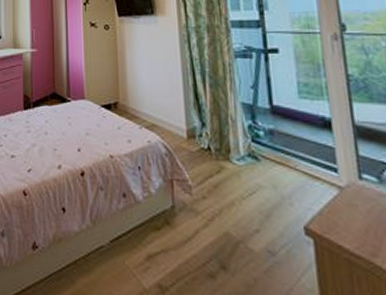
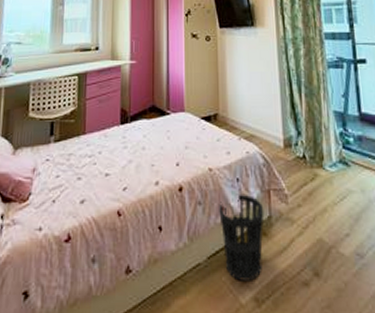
wastebasket: none [121,181,167,268] -> present [219,194,265,281]

